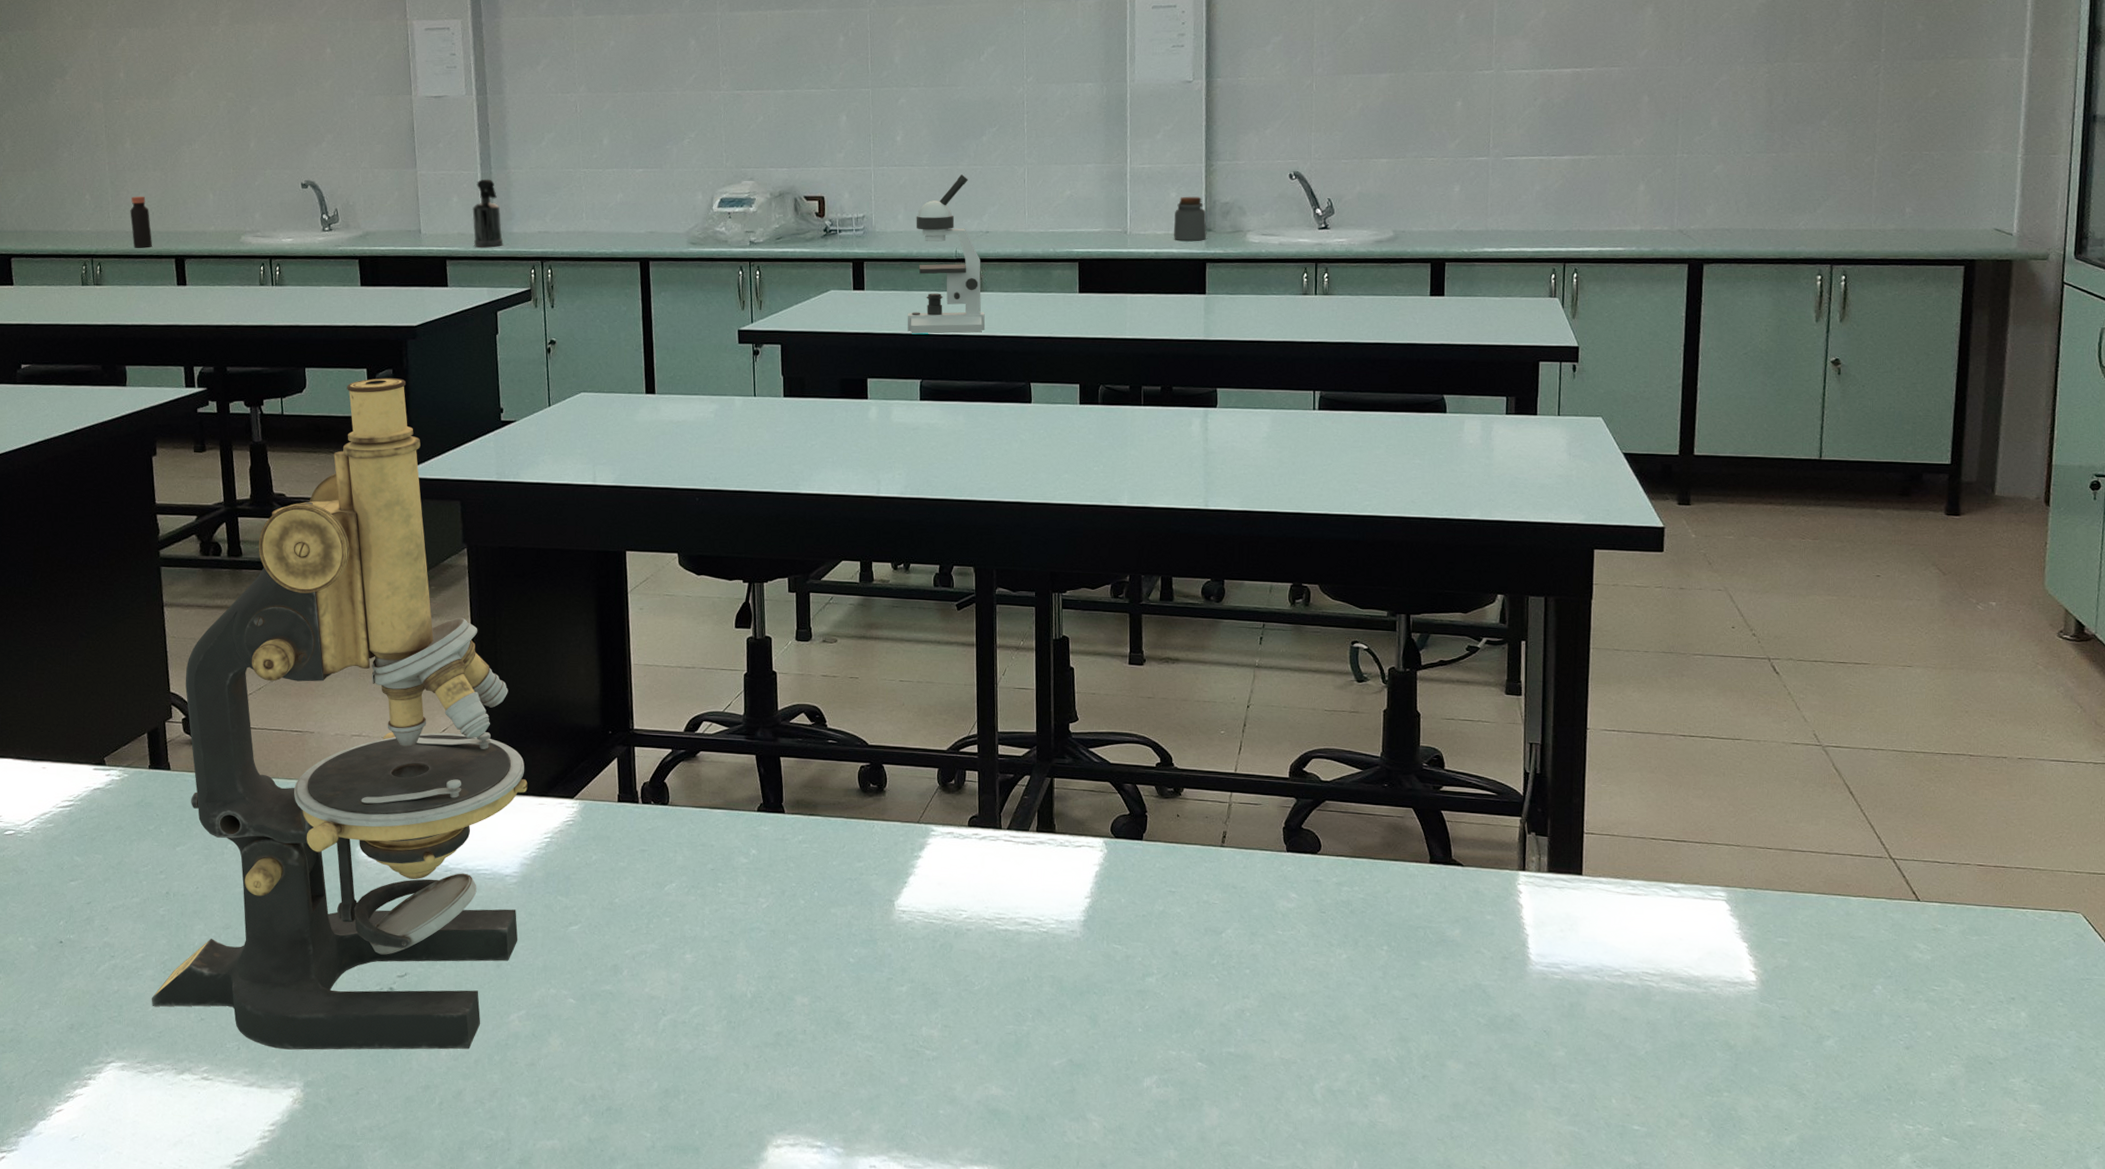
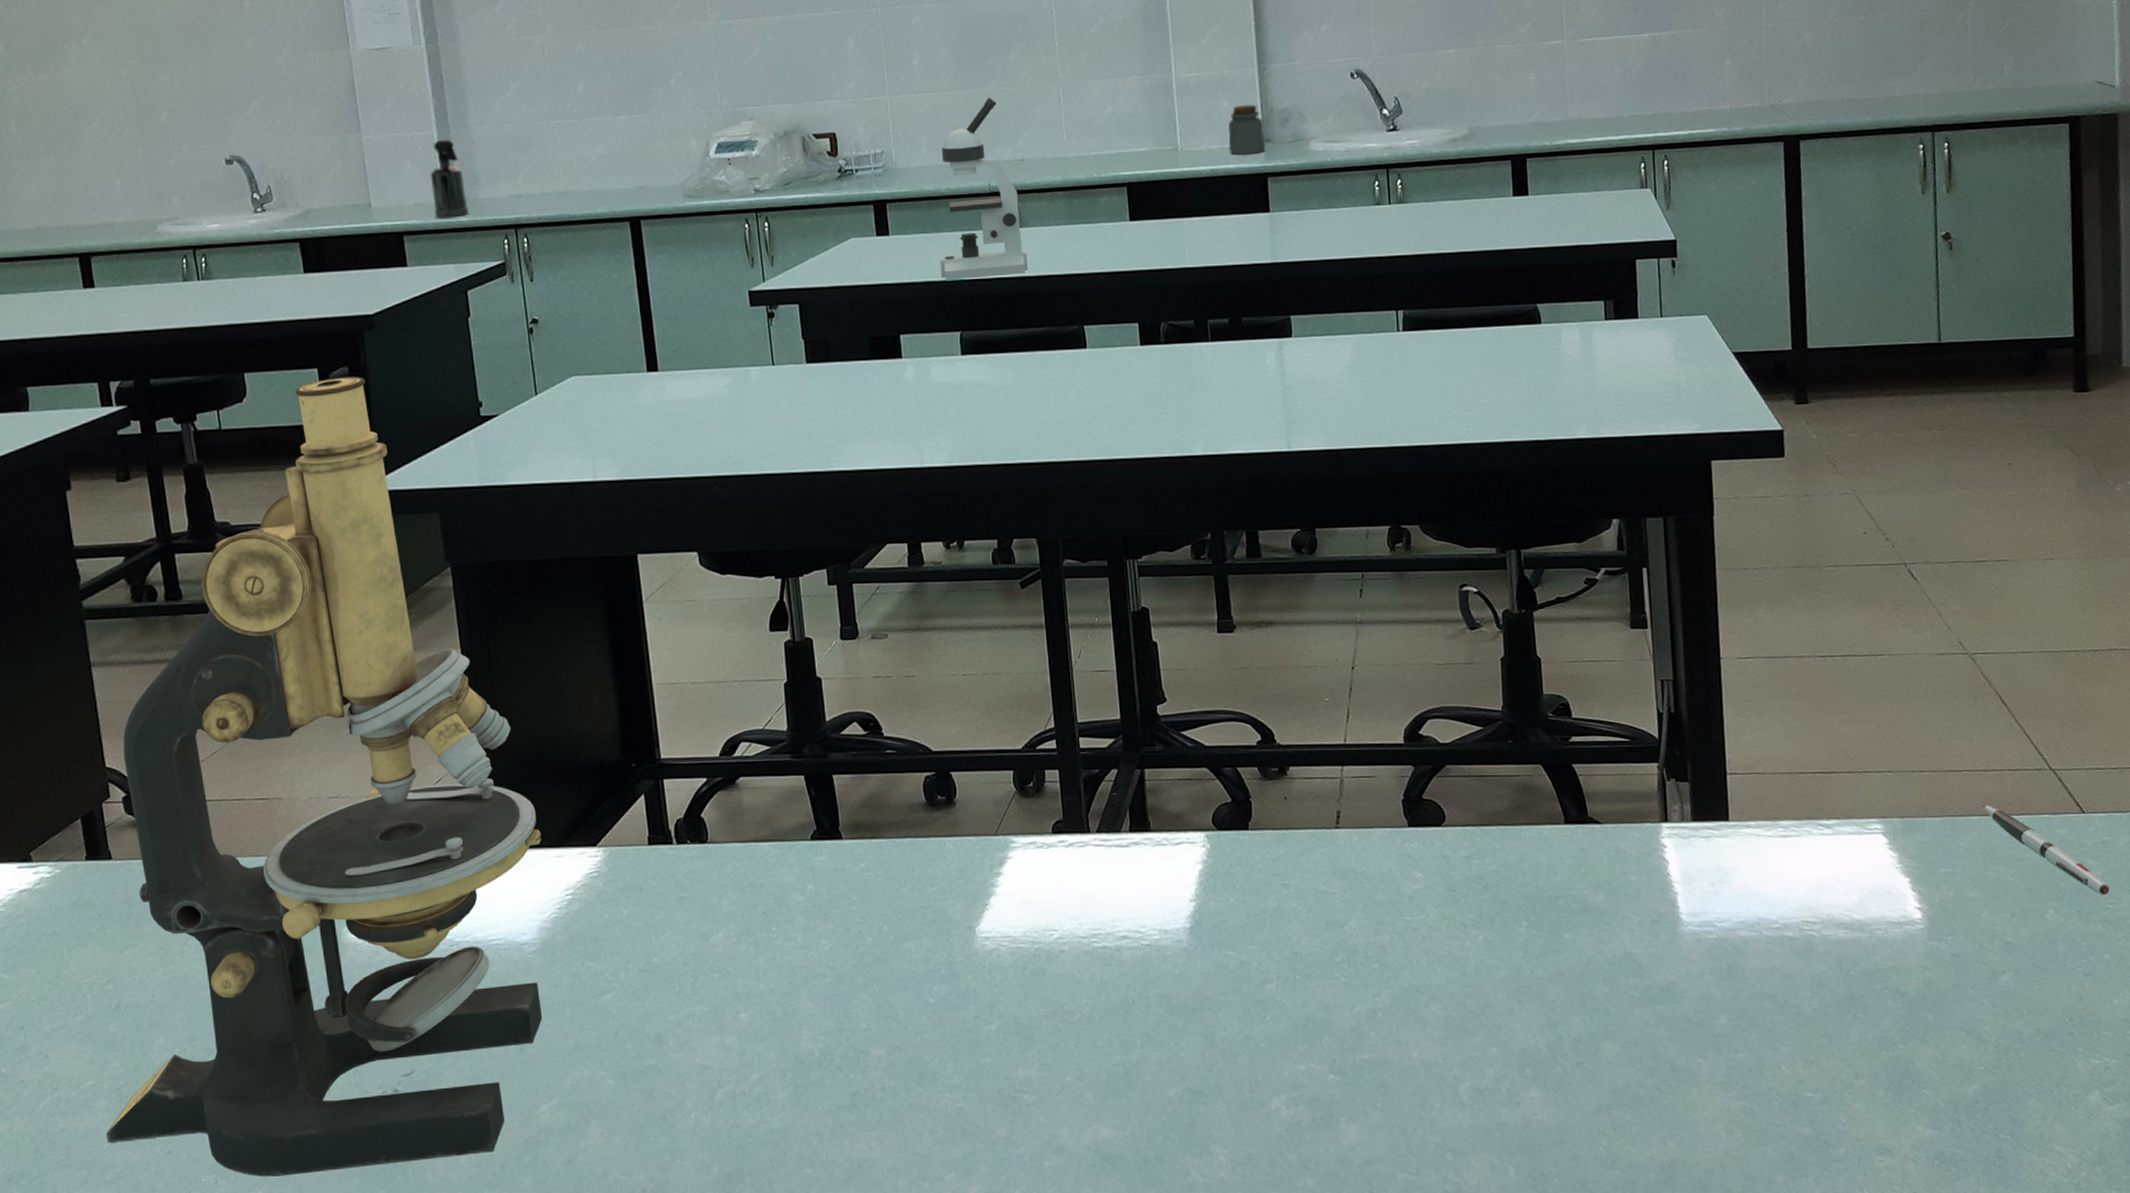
bottle: present [130,196,153,248] -> none [20,187,51,248]
pen: none [1822,884,1938,978] -> present [1982,805,2111,896]

